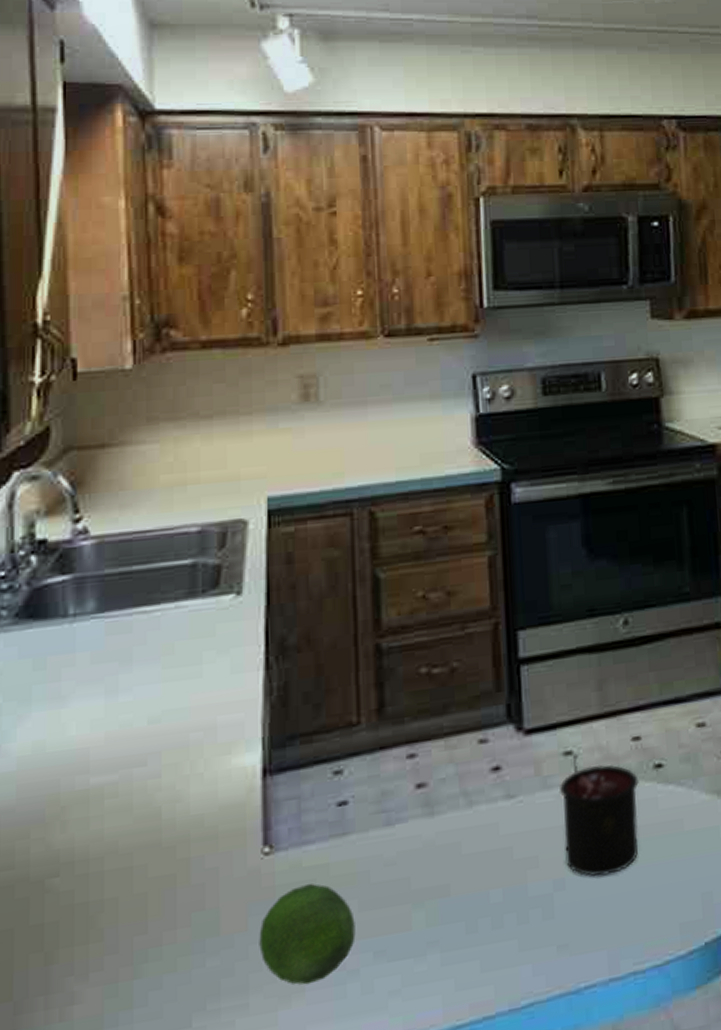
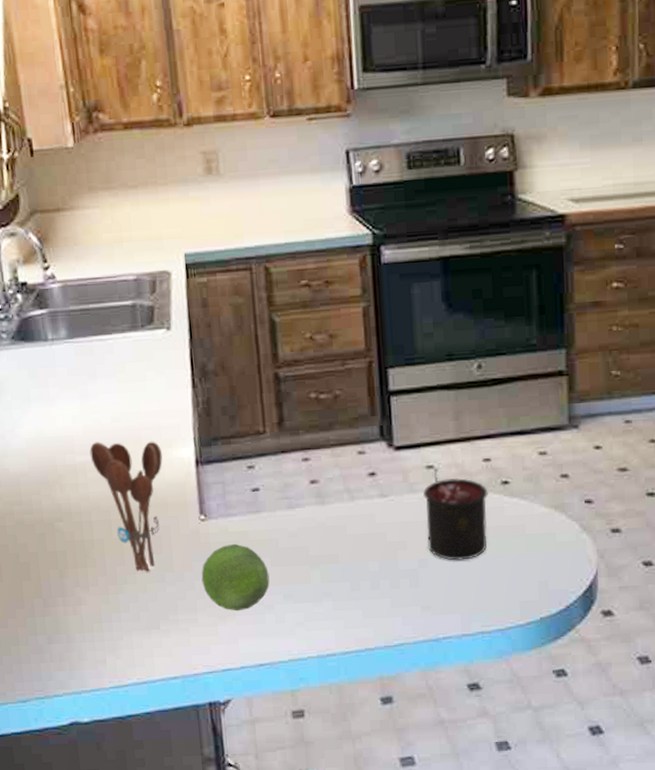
utensil holder: none [111,746,216,942] -> present [89,441,163,573]

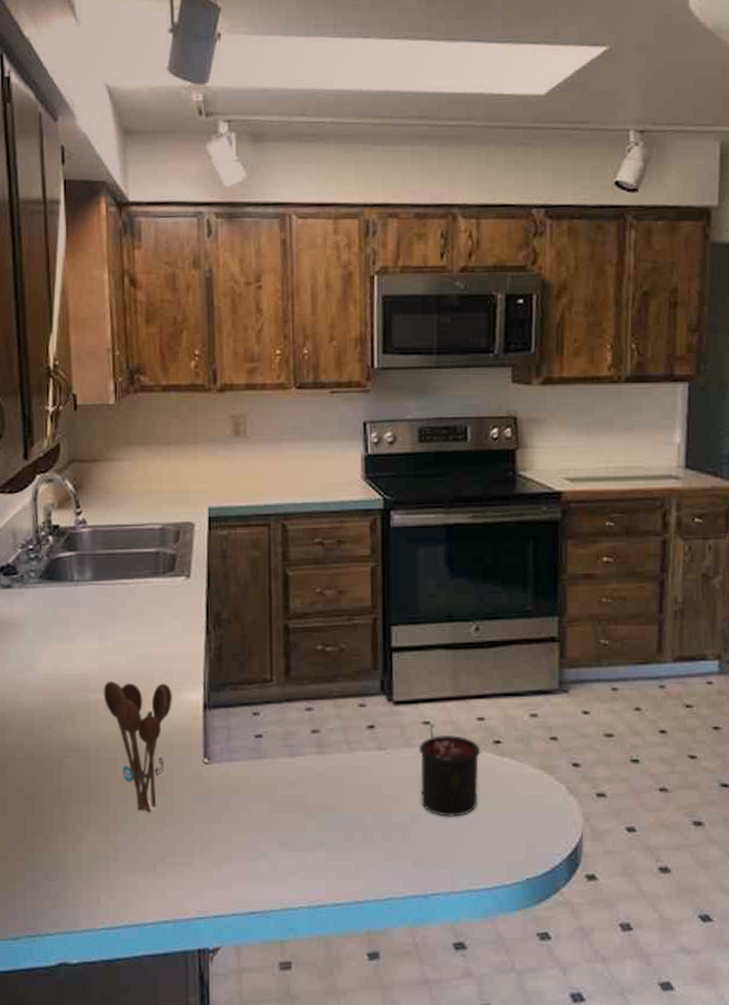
fruit: present [201,544,270,611] -> none [200,789,266,857]

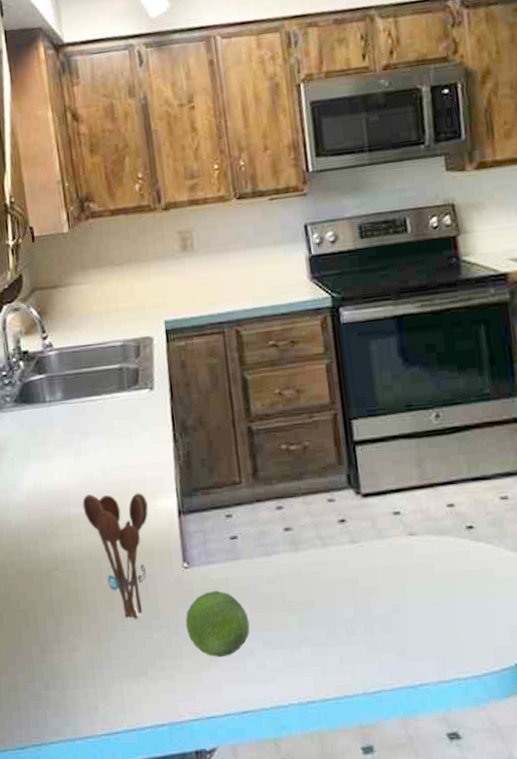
fruit: none [200,789,266,857] -> present [185,591,250,658]
candle: present [418,724,481,817] -> none [391,514,456,606]

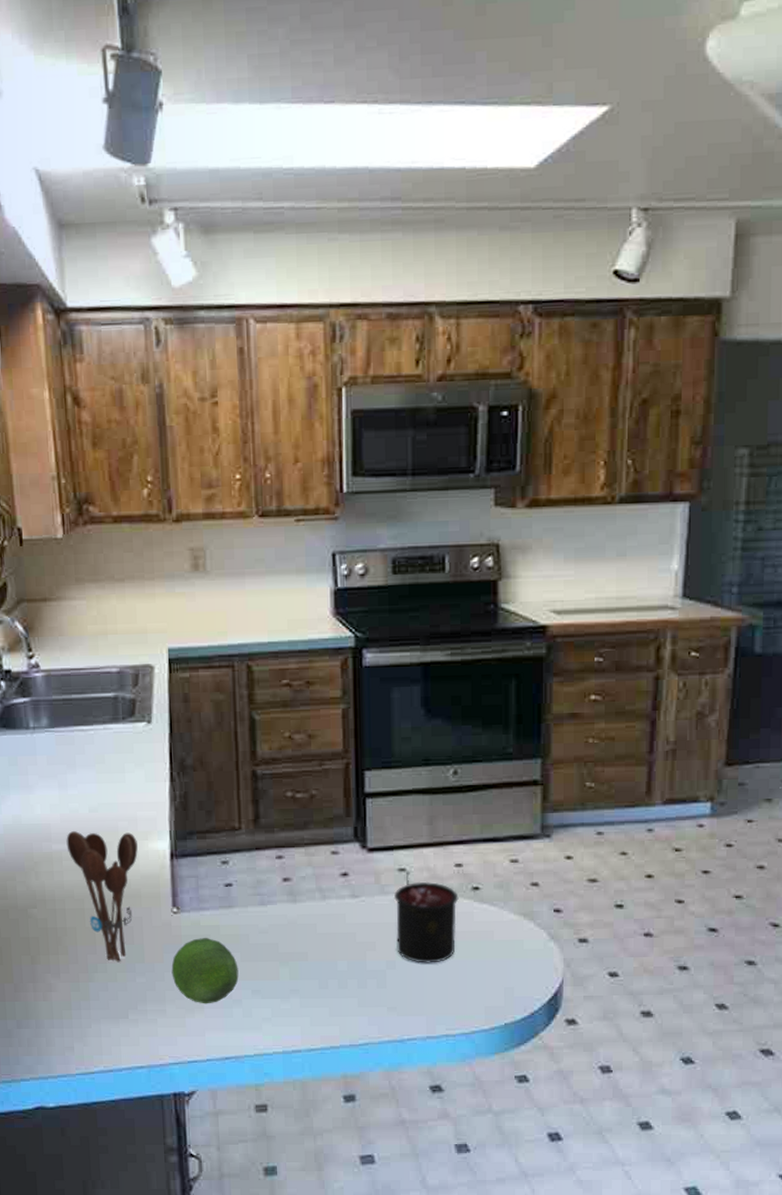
candle: none [391,514,456,606] -> present [393,871,459,963]

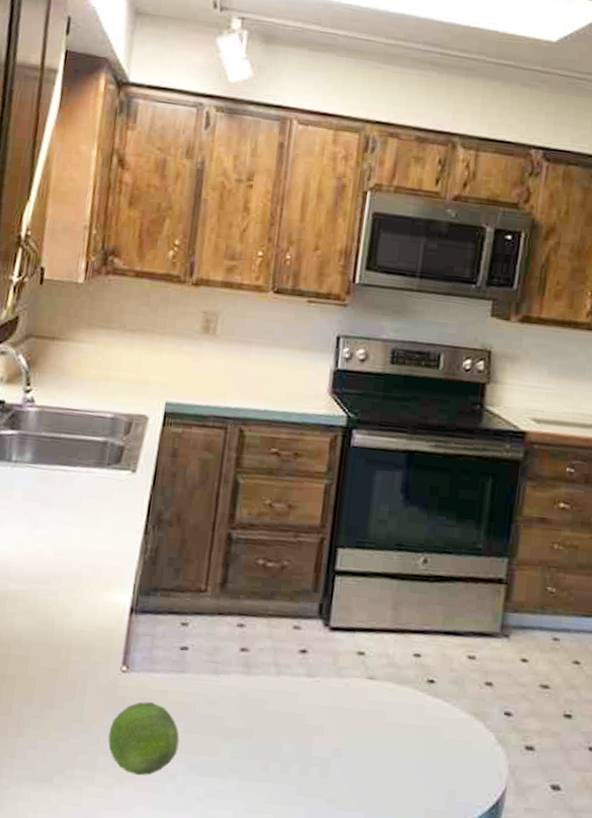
utensil holder: present [66,831,138,963] -> none [24,572,99,719]
candle: present [393,871,459,963] -> none [344,655,414,756]

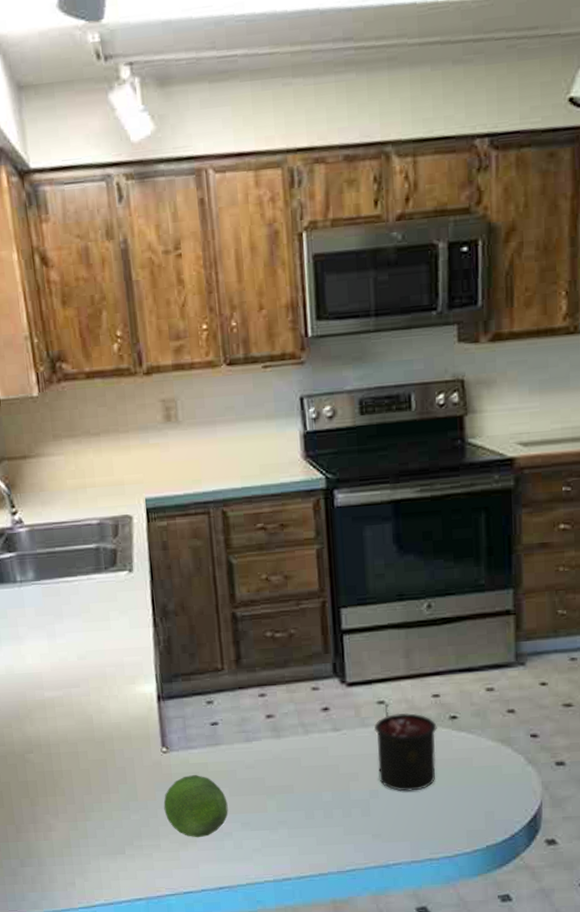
candle: none [344,655,414,756] -> present [373,703,437,792]

